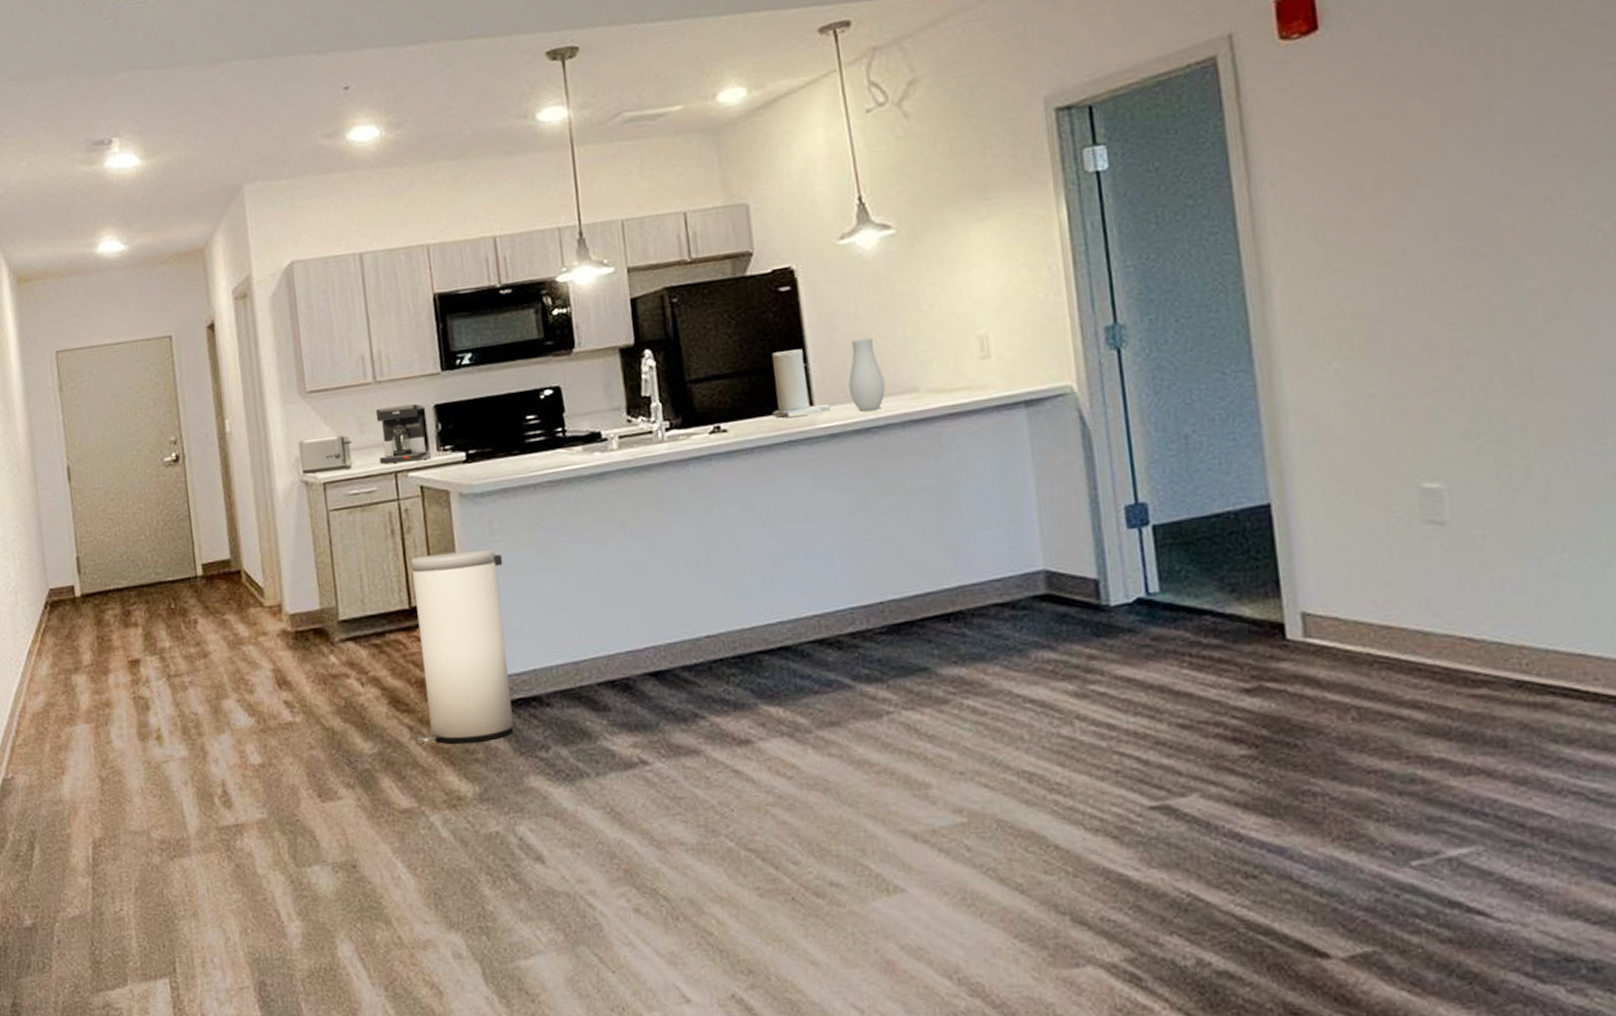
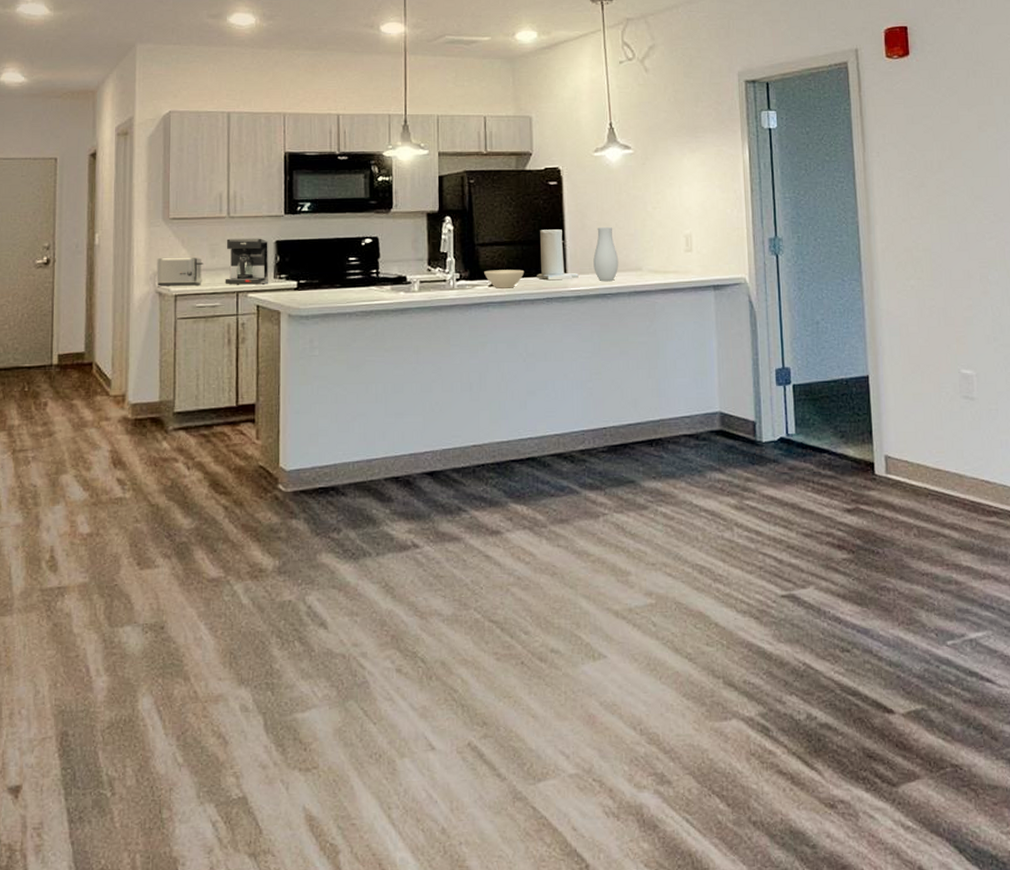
pedal bin: present [411,548,514,744] -> none [230,361,318,523]
bowl: none [701,407,756,436] -> present [484,269,525,289]

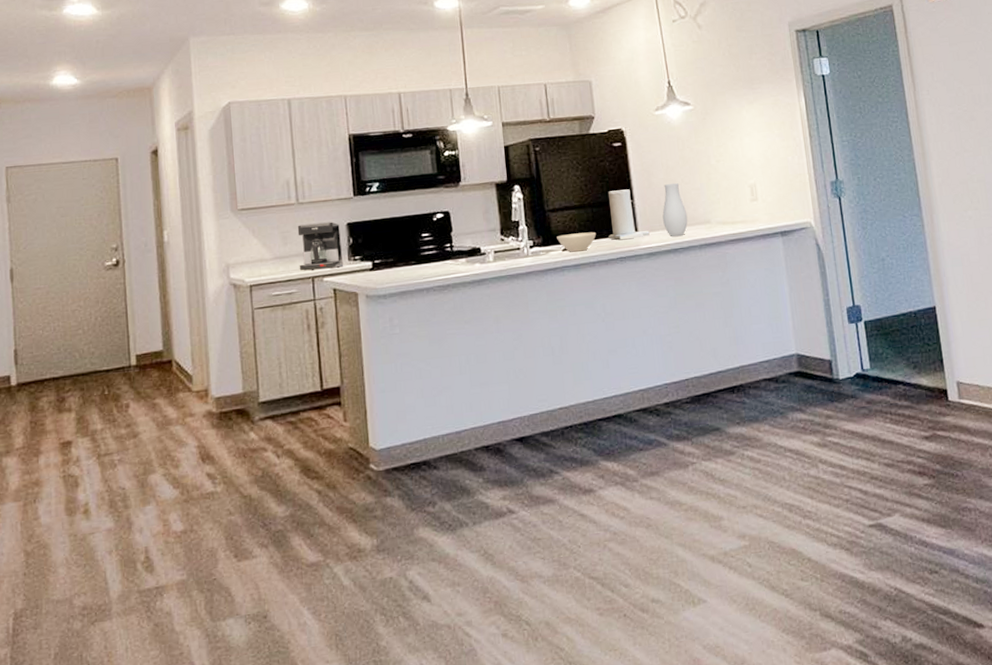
toaster: present [157,258,204,287] -> none [229,246,276,279]

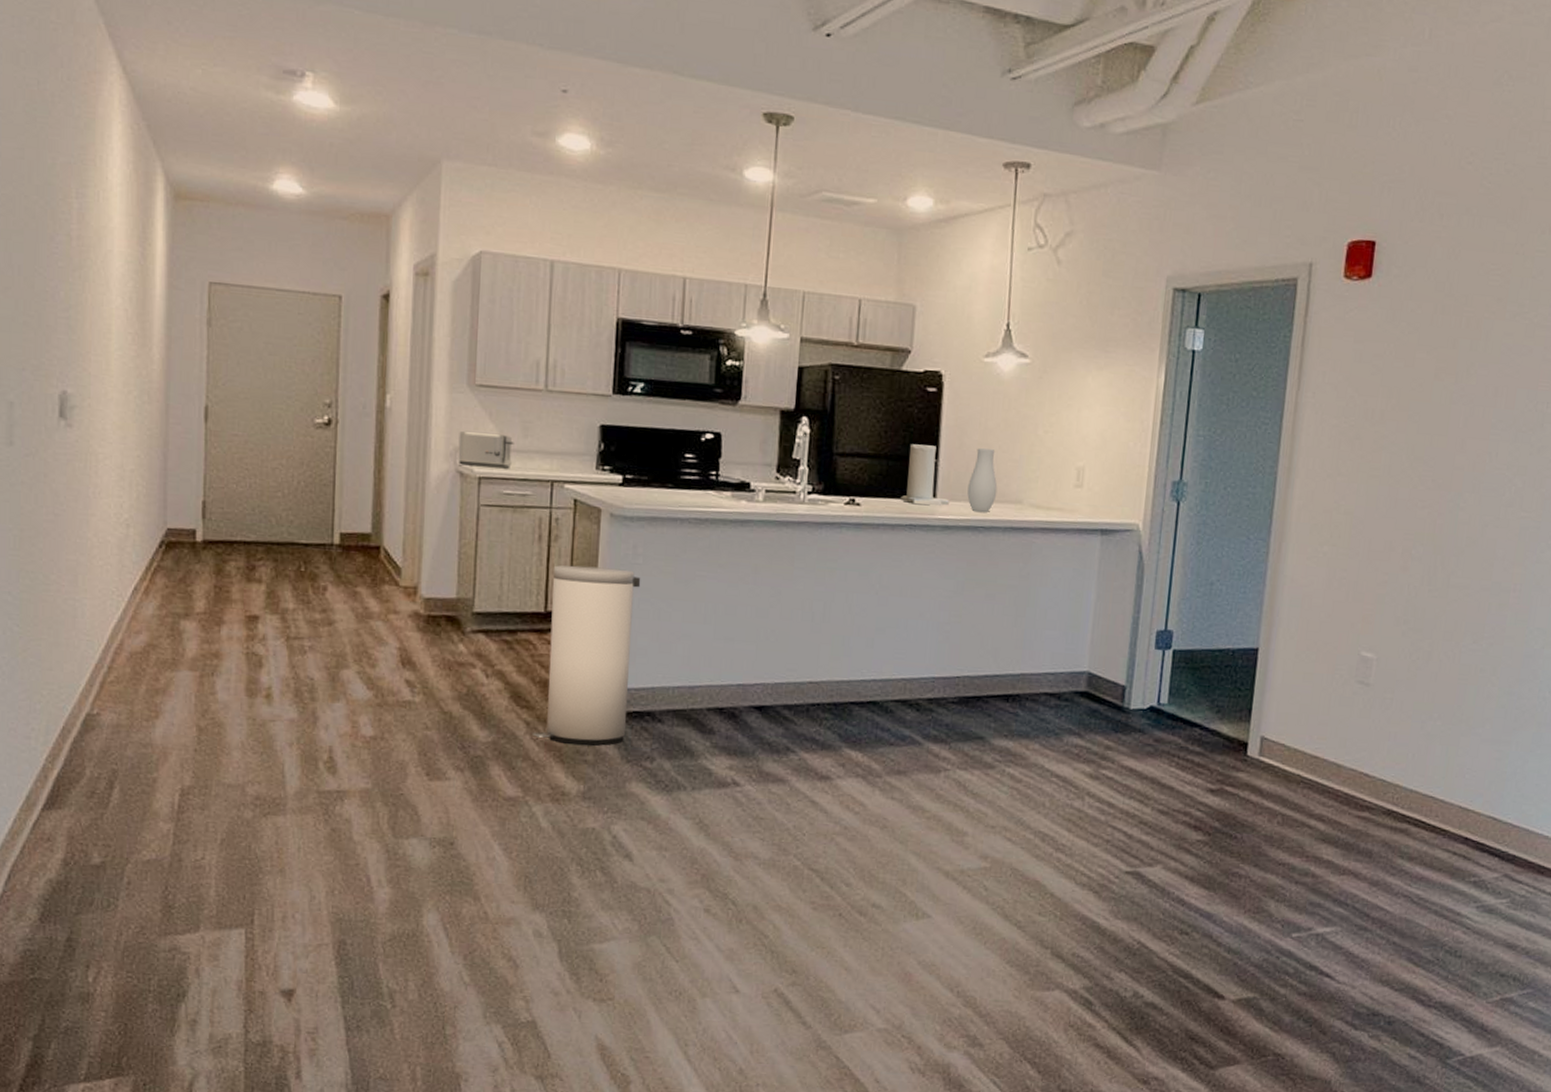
toaster: none [229,246,276,279] -> present [458,431,514,470]
coffee maker: present [297,222,344,271] -> none [538,416,591,477]
pedal bin: none [323,340,407,505] -> present [531,565,641,746]
bowl: present [557,231,597,252] -> none [841,485,888,509]

